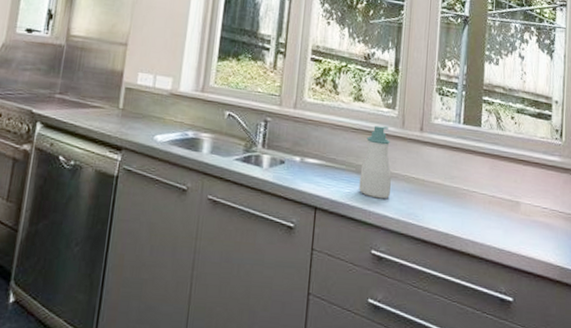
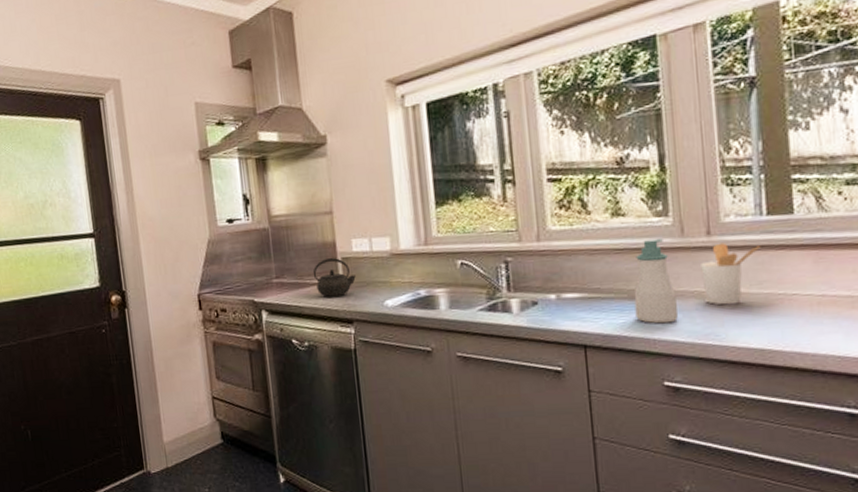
kettle: none [95,85,134,124] -> present [312,257,356,298]
utensil holder: none [412,139,456,193] -> present [701,242,761,305]

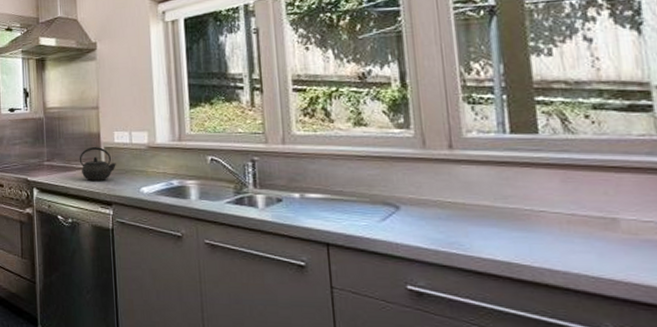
soap bottle: present [634,239,678,324] -> none [376,149,420,229]
utensil holder: present [701,242,761,305] -> none [443,157,505,216]

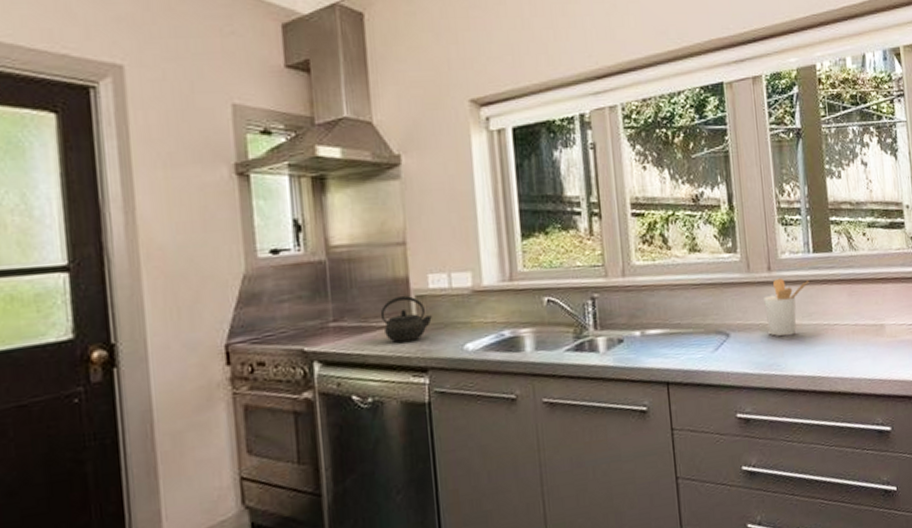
utensil holder: none [443,157,505,216] -> present [764,278,809,337]

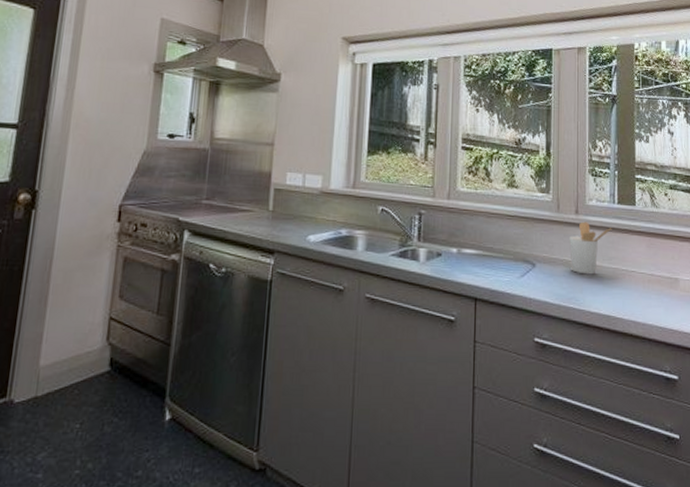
kettle: present [380,295,432,344] -> none [243,186,285,227]

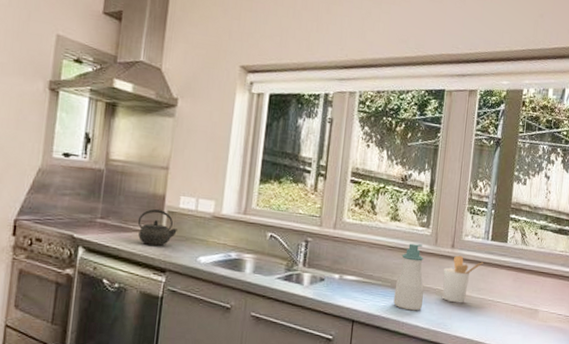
kettle: none [243,186,285,227] -> present [137,208,177,247]
soap bottle: none [518,211,550,285] -> present [393,243,424,311]

